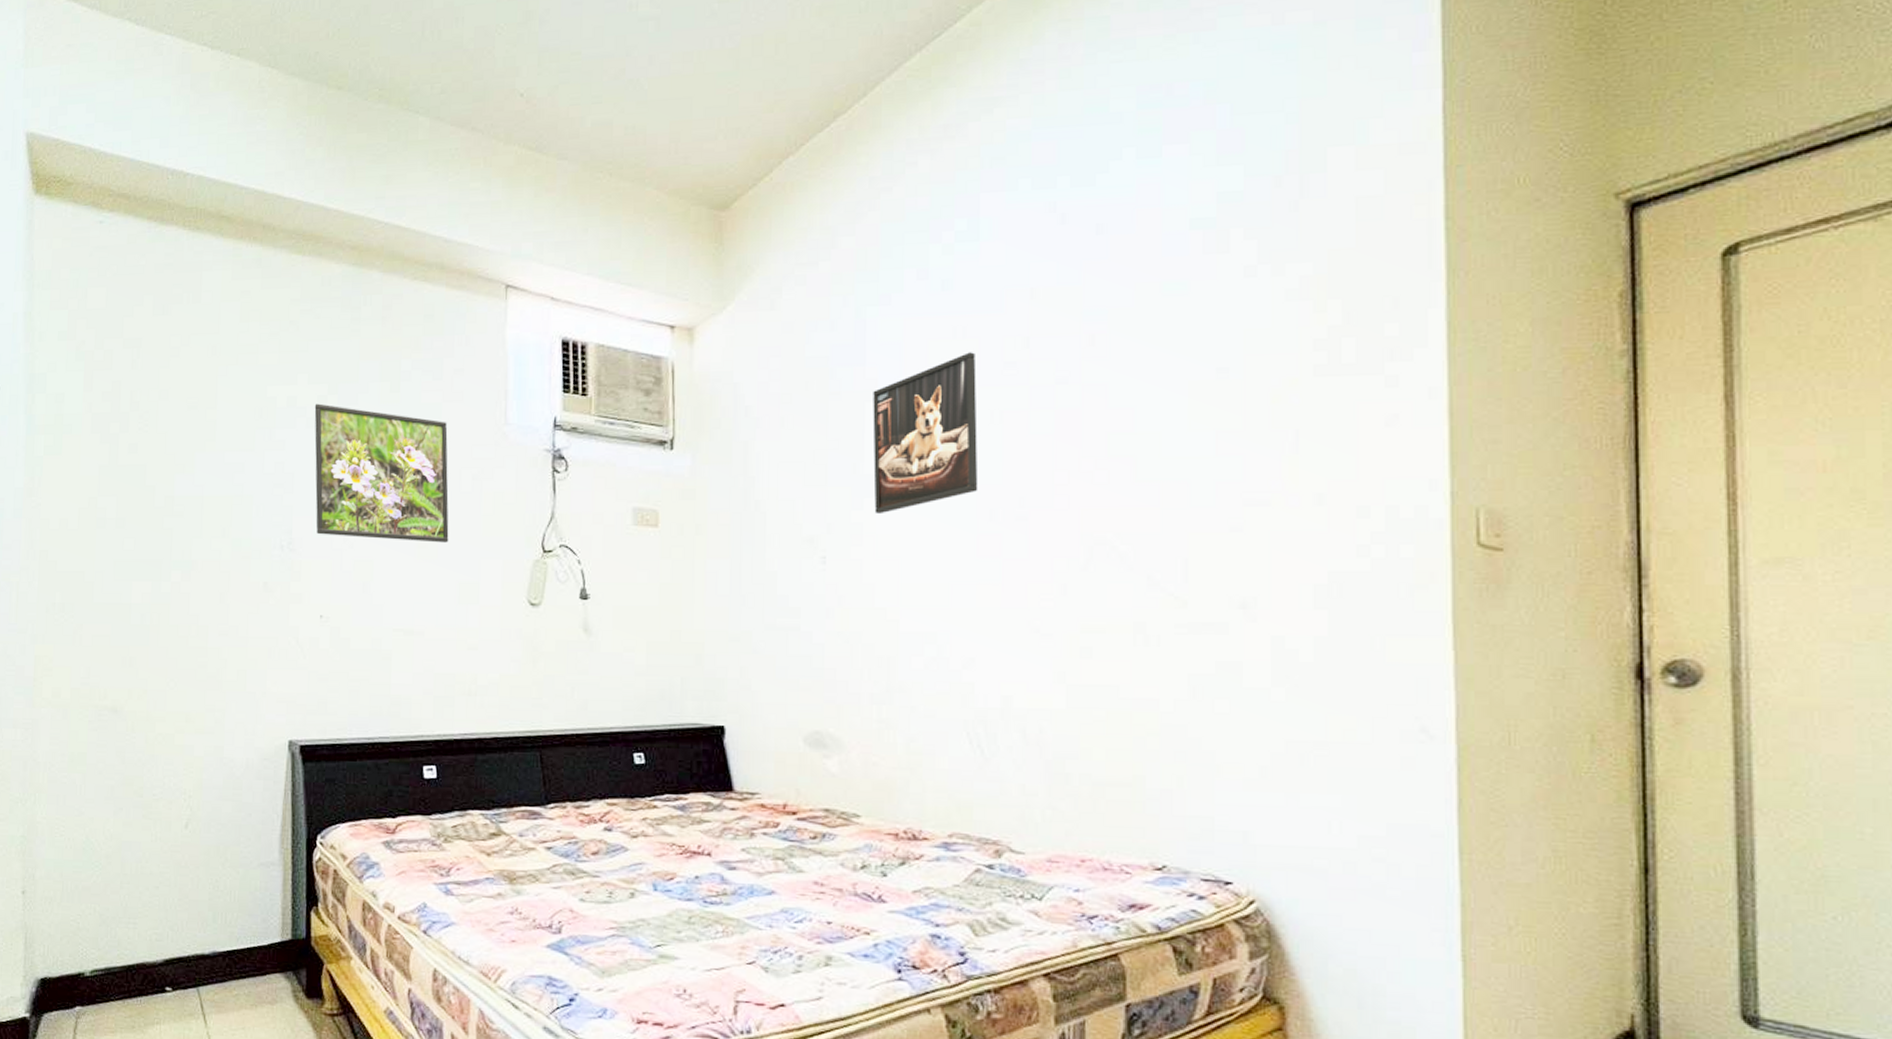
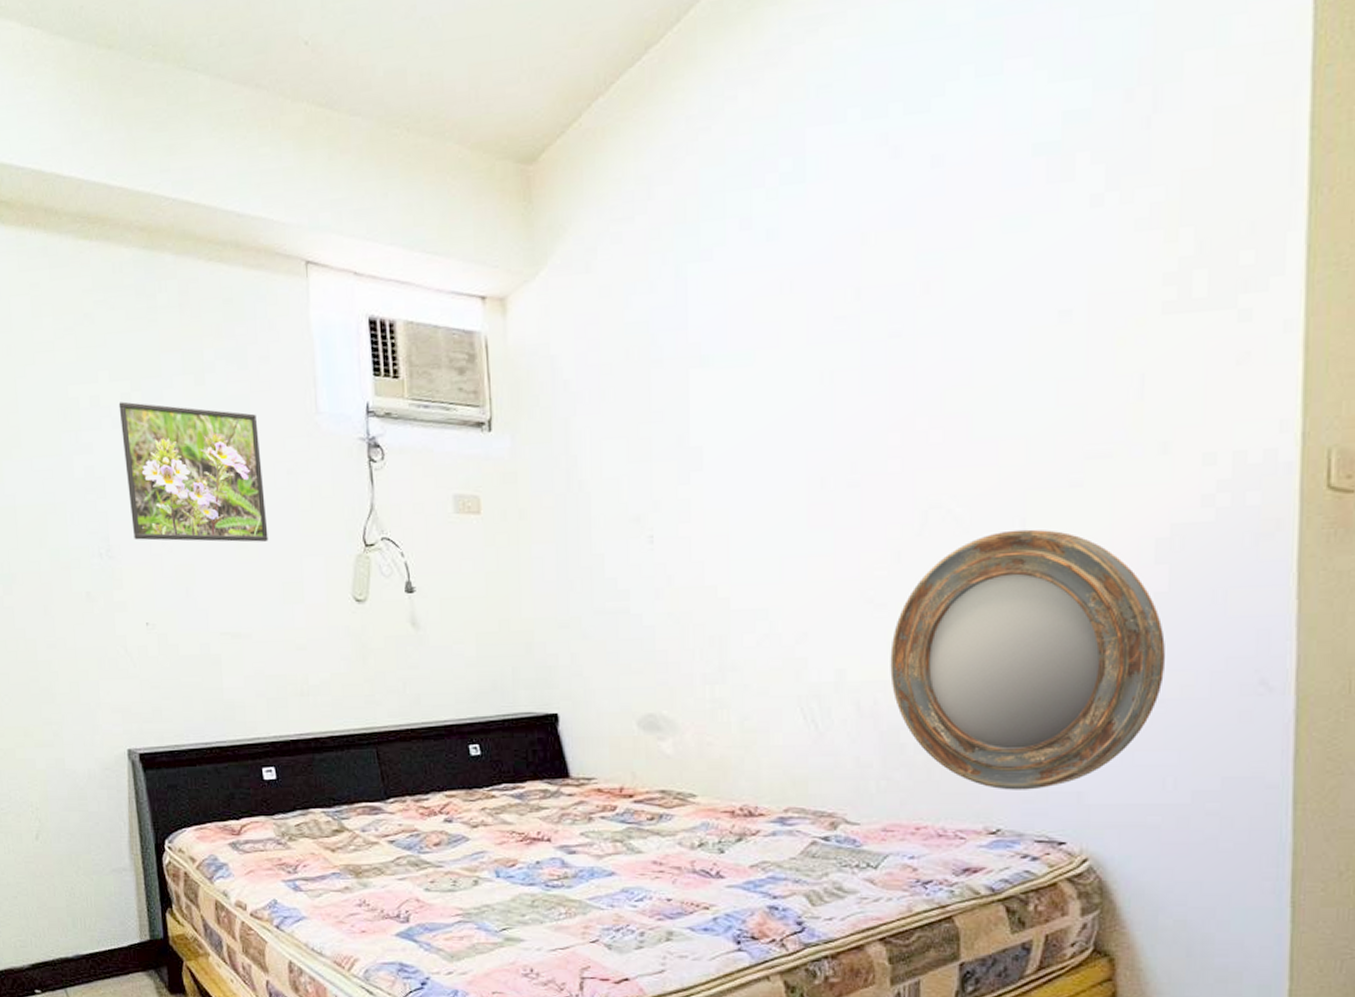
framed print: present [873,352,979,515] -> none [697,308,809,489]
home mirror: none [1056,569,1326,827] -> present [890,529,1165,790]

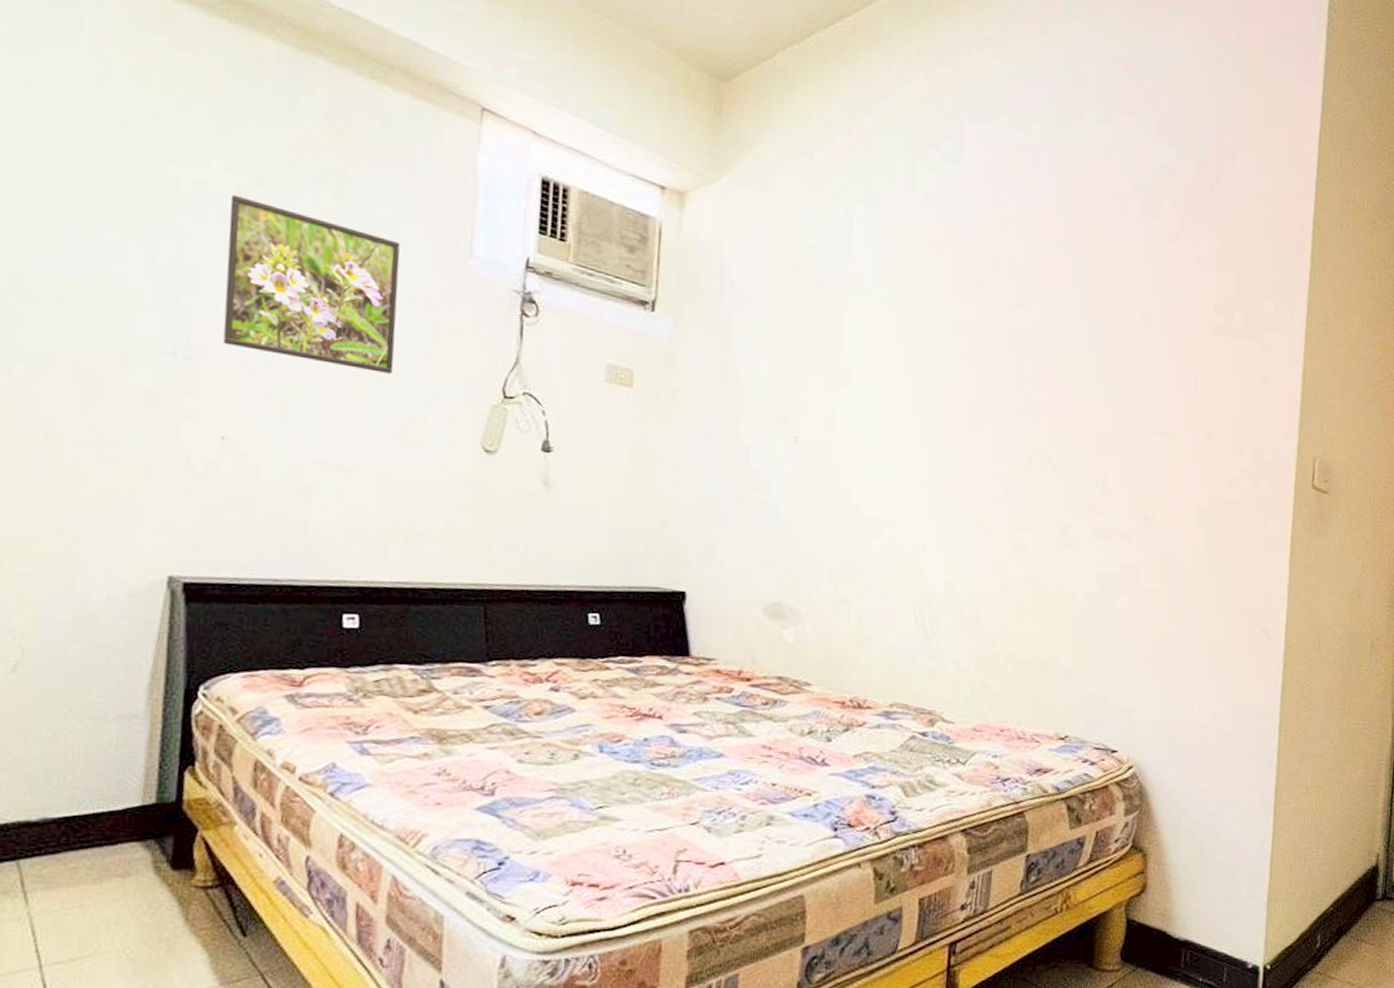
home mirror: present [890,529,1165,790] -> none [991,482,1200,704]

